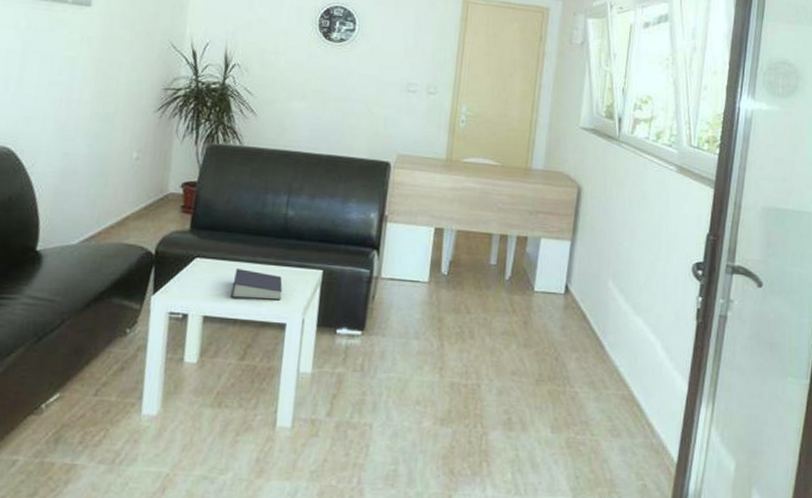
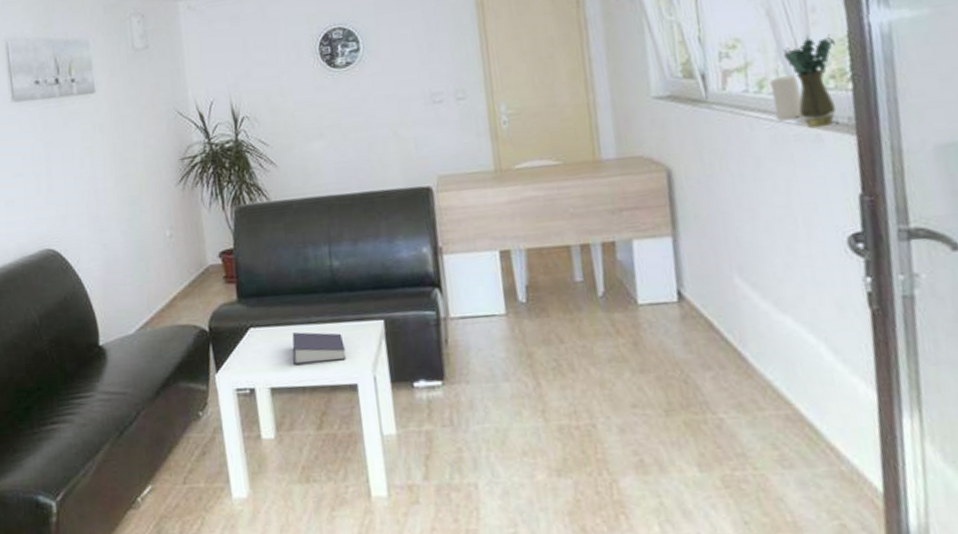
candle: none [664,133,684,168] -> present [770,75,802,121]
vase: none [679,105,714,178] -> present [783,34,837,129]

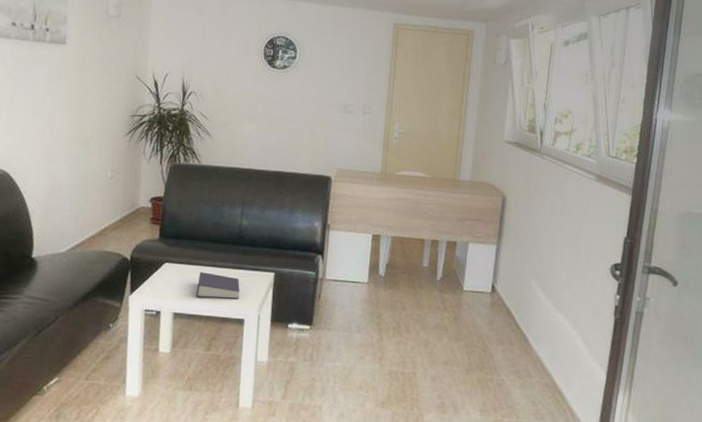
candle: present [770,75,802,121] -> none [583,144,603,177]
vase: present [783,34,837,129] -> none [598,118,632,186]

